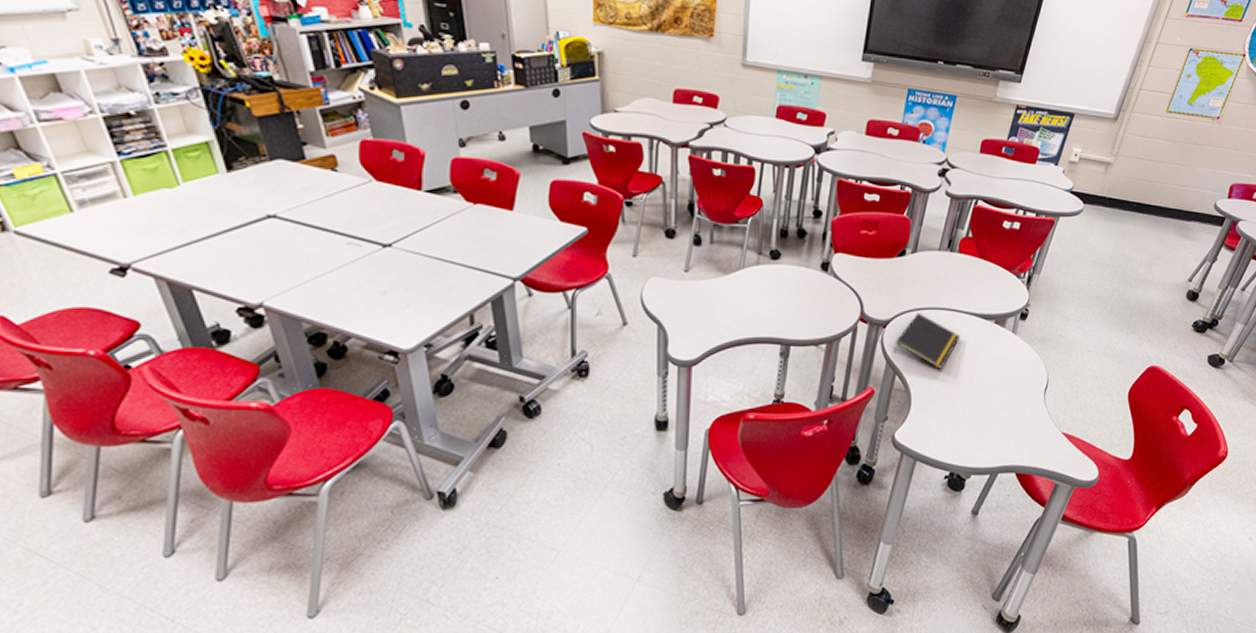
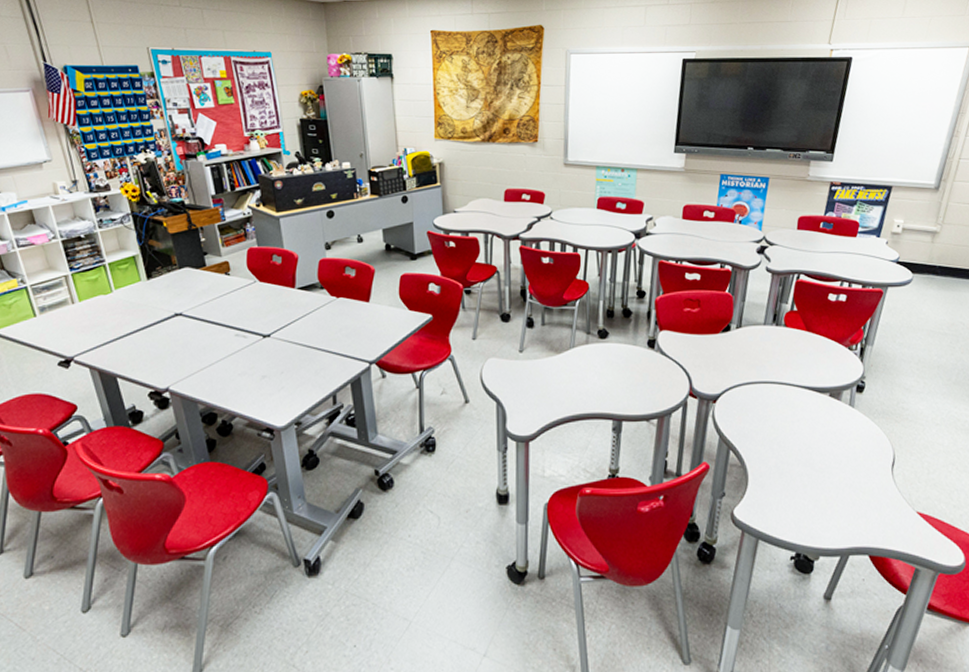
notepad: present [893,313,960,370] -> none [726,387,794,445]

